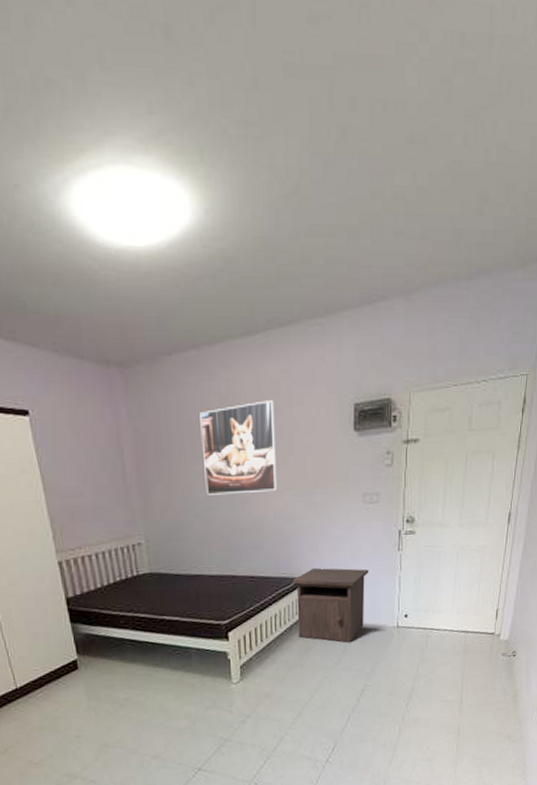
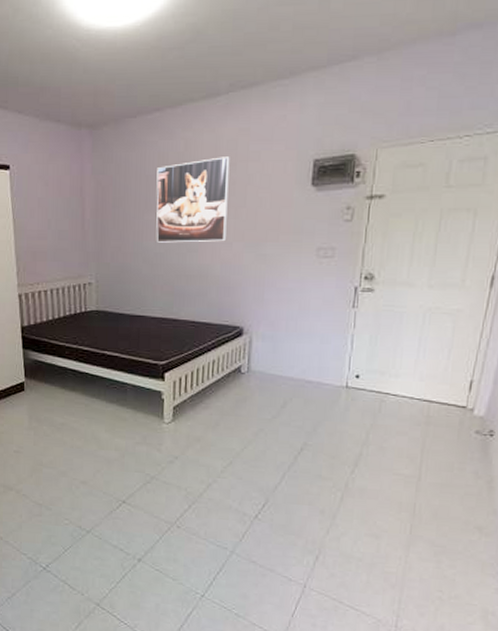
nightstand: present [292,568,369,643] -> none [234,319,318,398]

